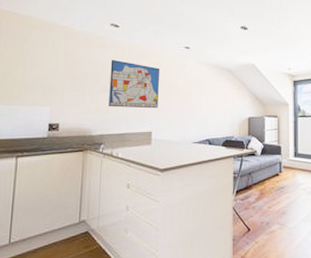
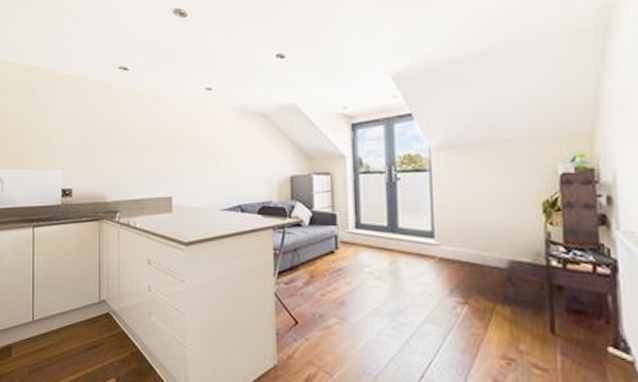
wall art: present [109,59,160,109] -> none [122,110,178,168]

